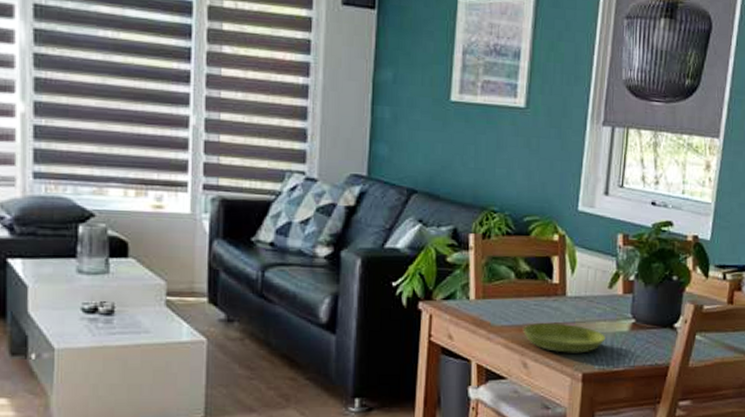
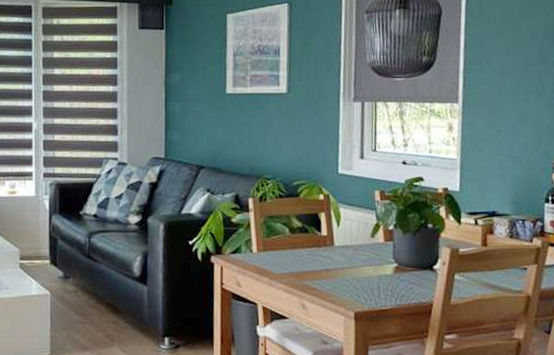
saucer: present [522,322,606,353] -> none [299,269,372,295]

